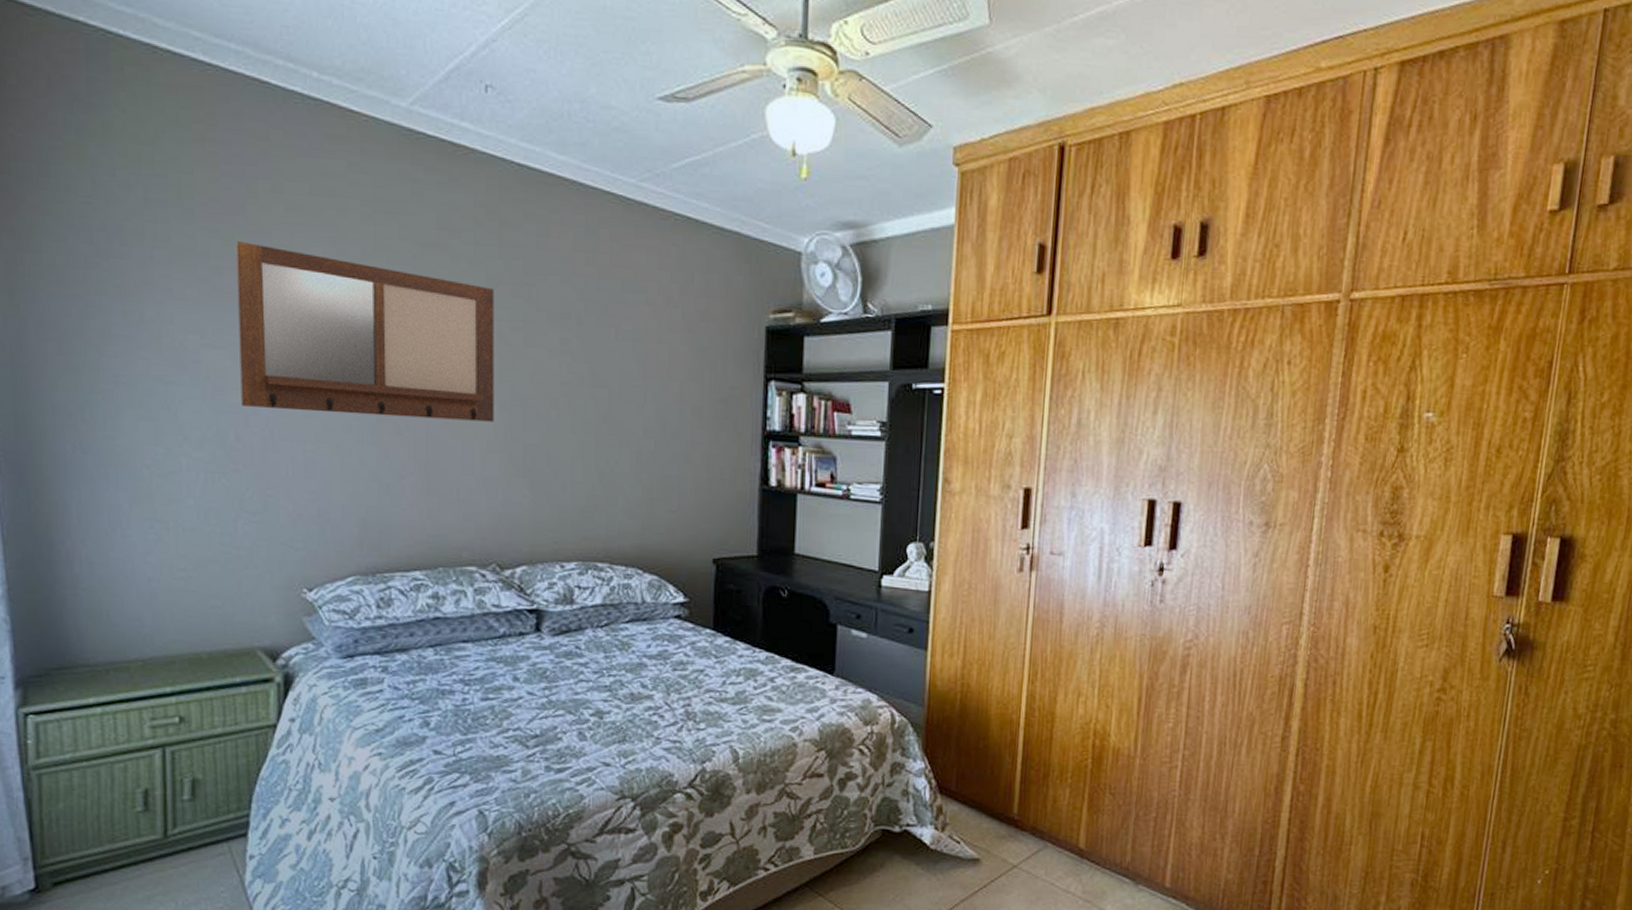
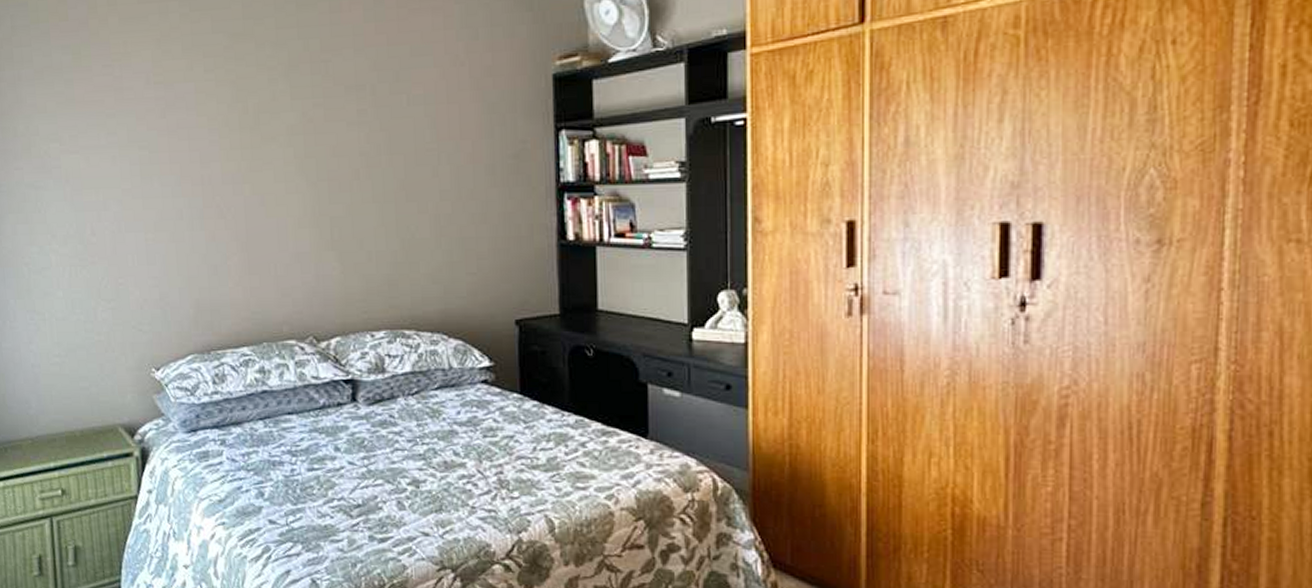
writing board: present [236,240,494,422] -> none [82,53,303,204]

